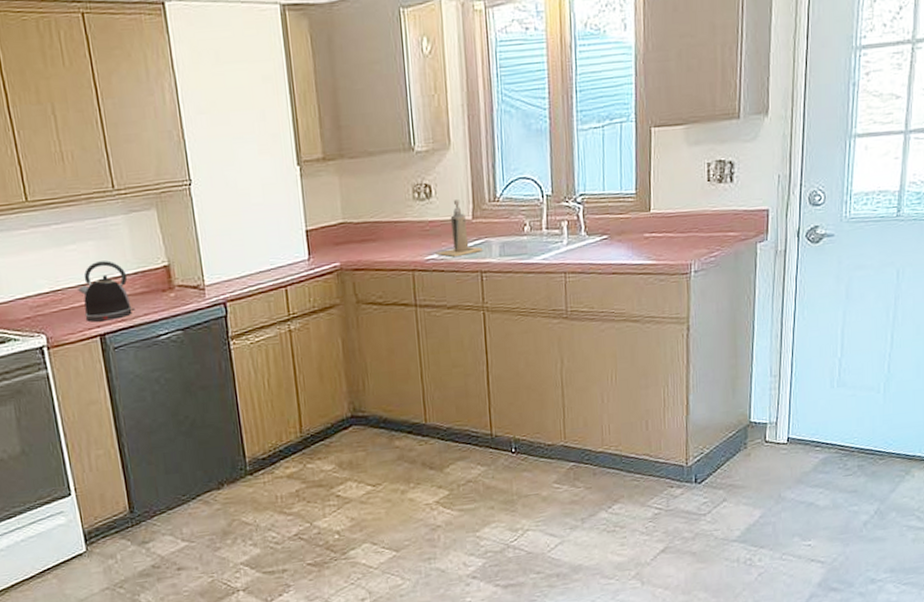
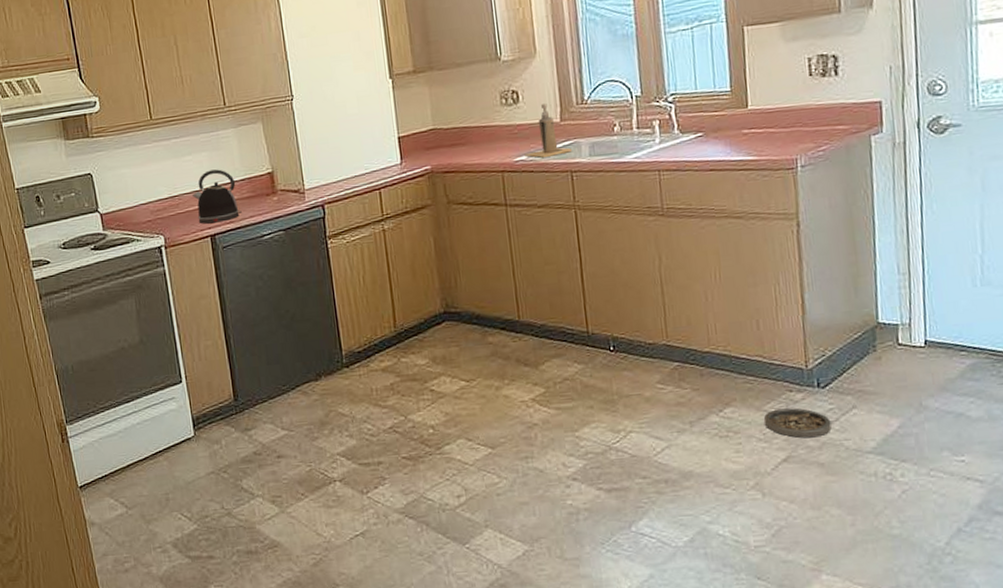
pet bowl: none [648,502,704,530] -> present [764,408,832,438]

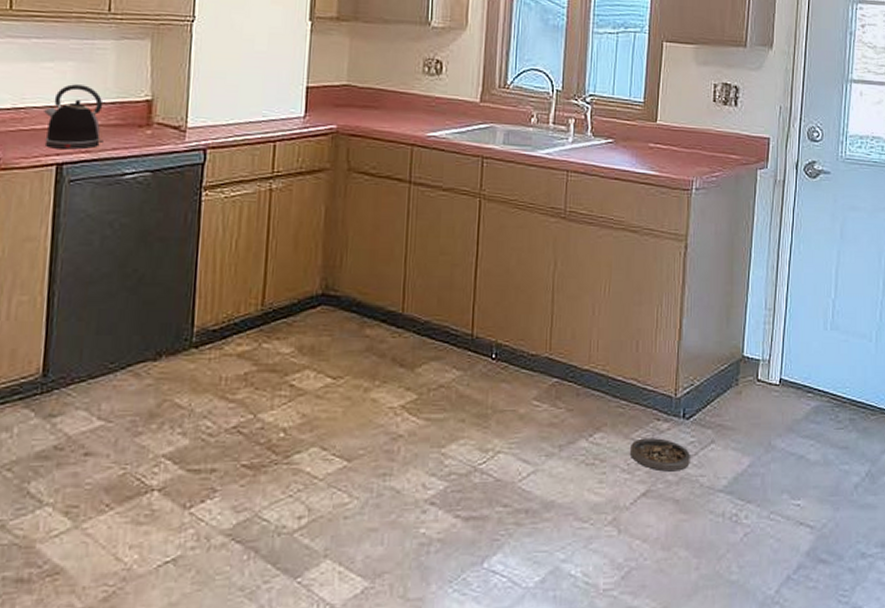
soap dispenser: present [524,104,572,158] -> none [438,80,486,138]

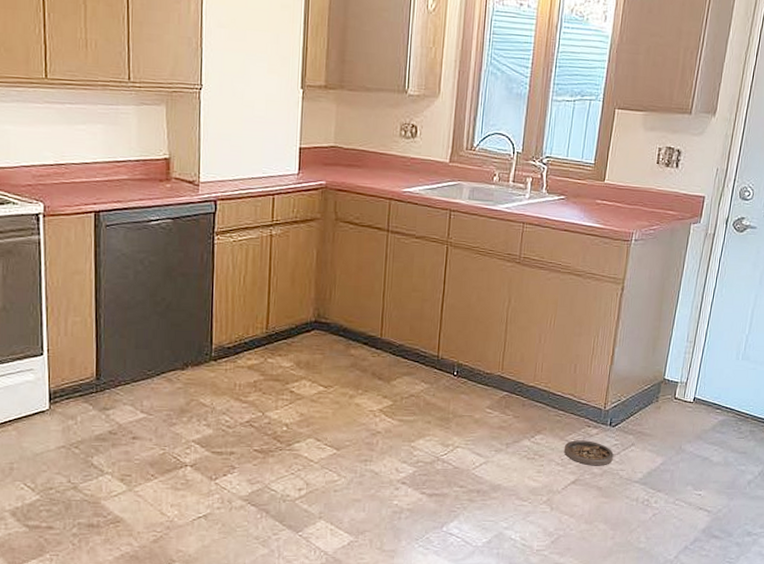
kettle: present [44,84,104,150] -> none [81,144,131,200]

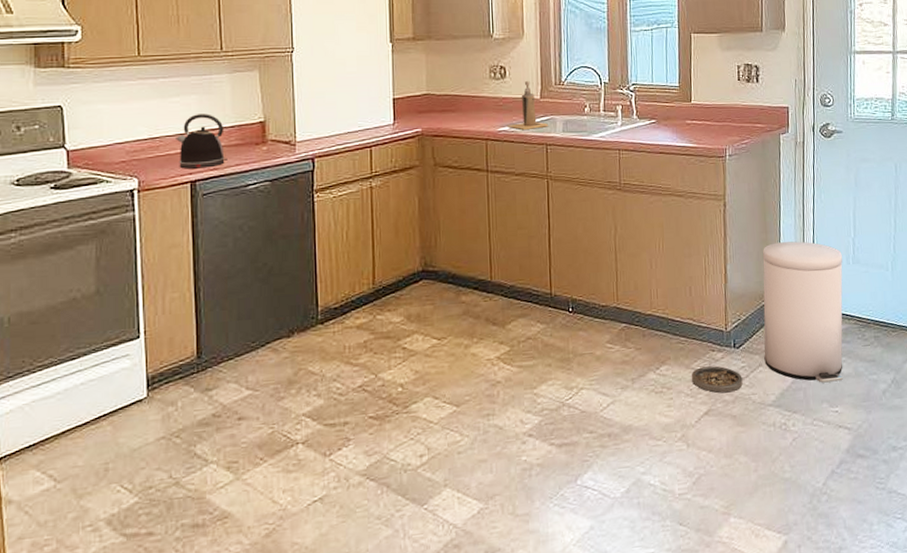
kettle: none [81,144,131,200] -> present [176,114,228,169]
soap dispenser: none [412,143,454,194] -> present [507,81,548,131]
pedal bin: none [638,331,733,468] -> present [763,241,843,383]

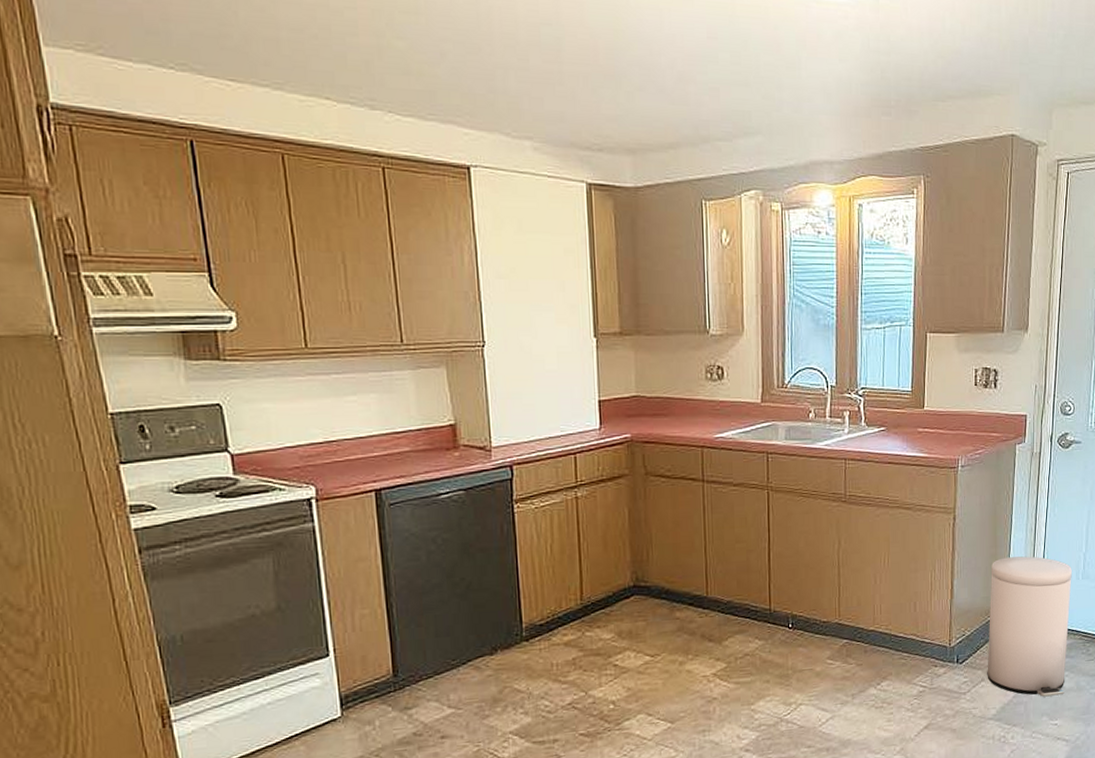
kettle: present [176,114,228,169] -> none [355,415,416,476]
soap dispenser: present [507,81,548,131] -> none [725,383,769,437]
pet bowl: present [692,366,743,393] -> none [913,681,964,708]

